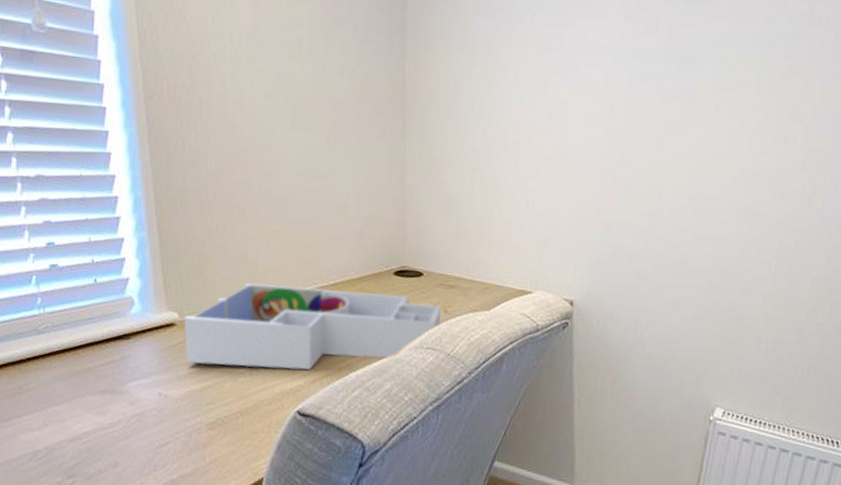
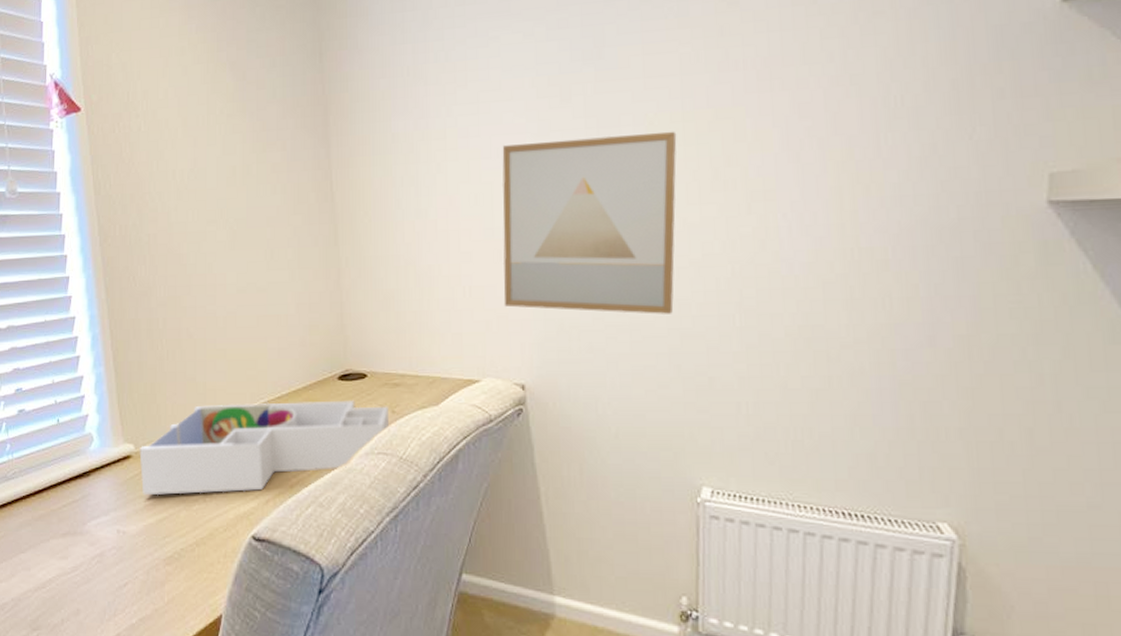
wall art: none [564,64,752,253] -> present [502,131,677,314]

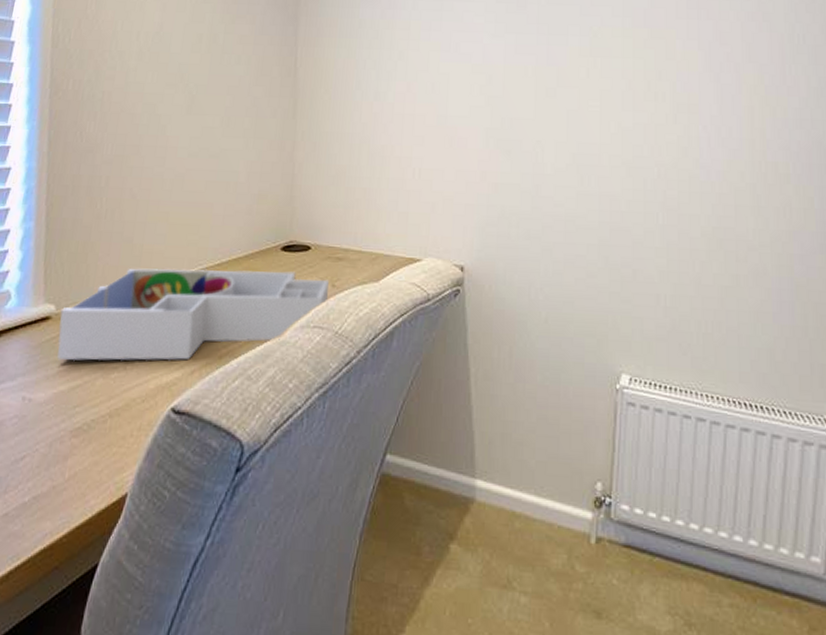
wall art: present [502,131,677,314] -> none [450,41,617,208]

